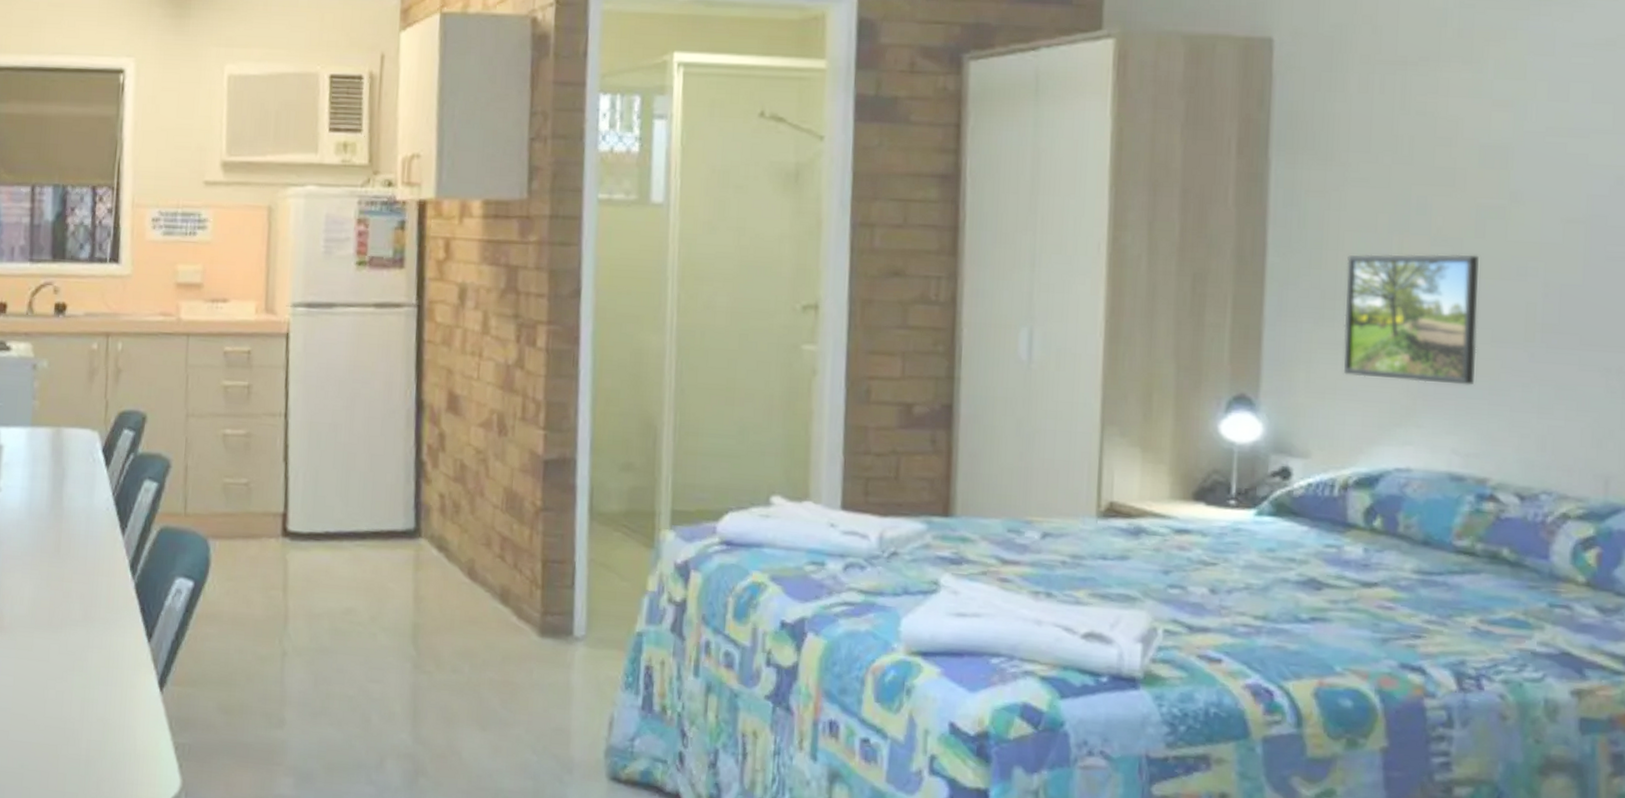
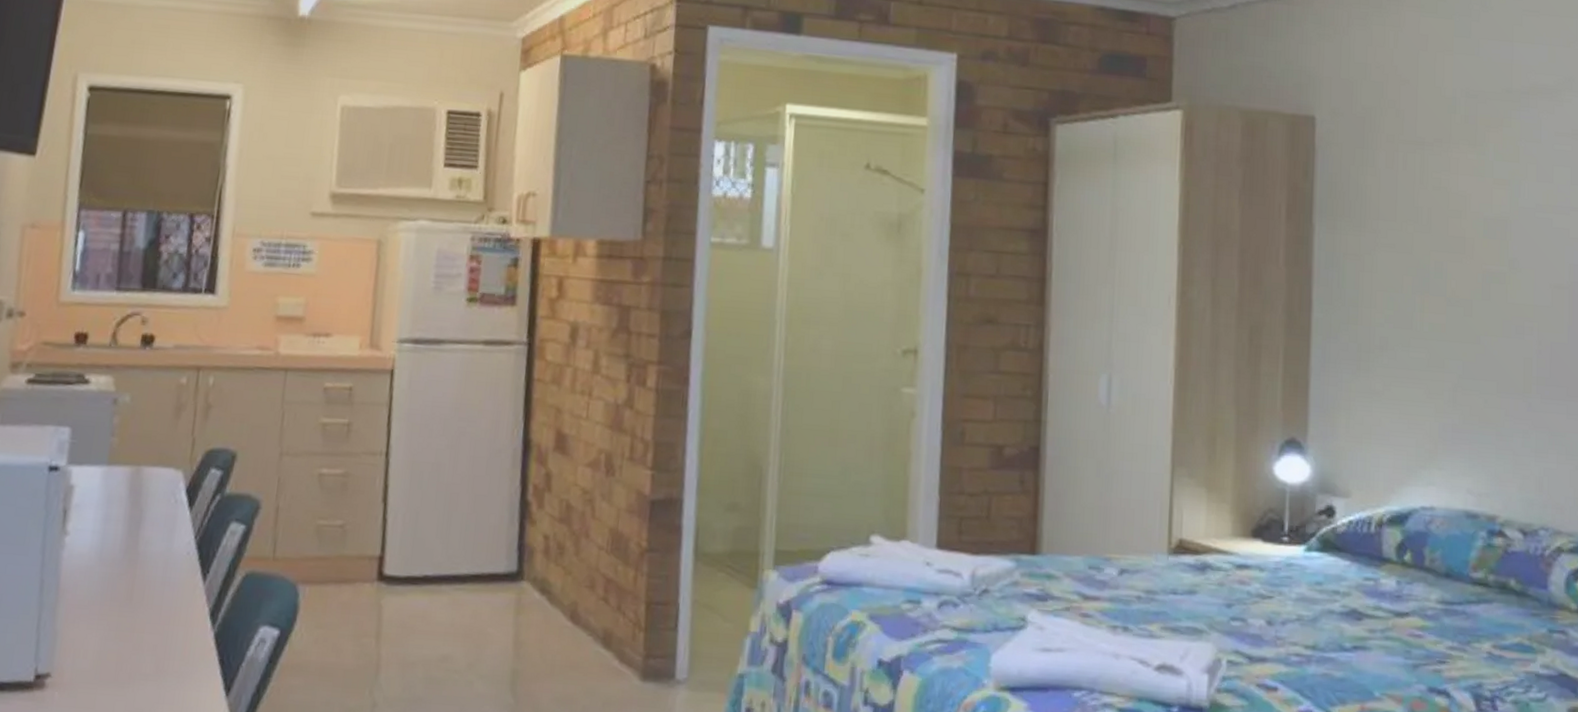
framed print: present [1343,254,1479,386] -> none [1377,312,1486,432]

